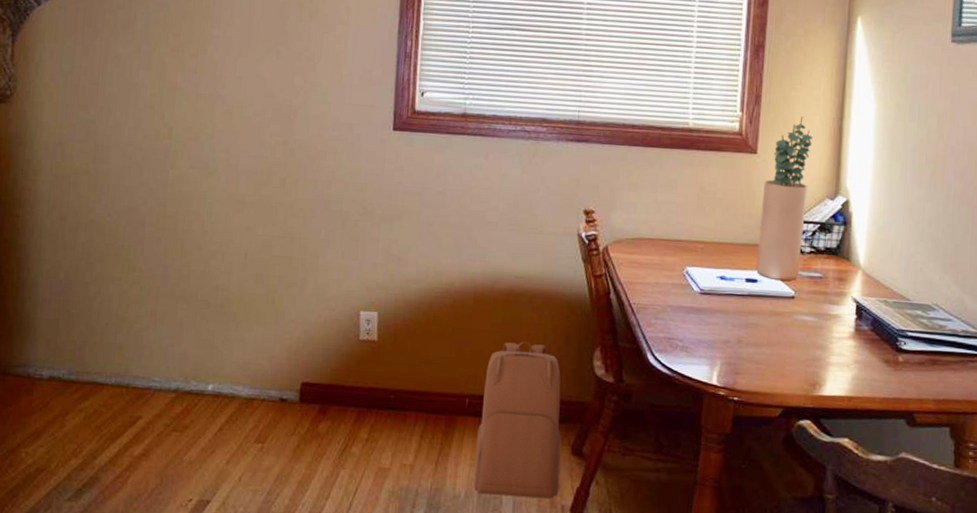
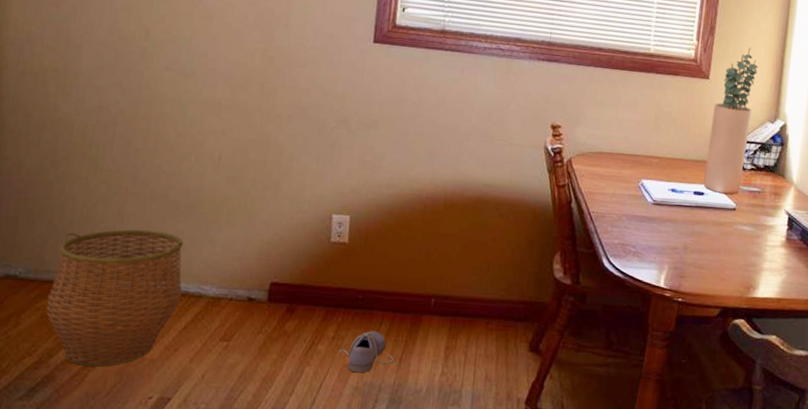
basket: none [88,329,216,469] -> present [46,229,183,367]
shoe: none [371,432,430,477] -> present [336,331,394,373]
backpack: present [473,341,562,500] -> none [434,245,522,393]

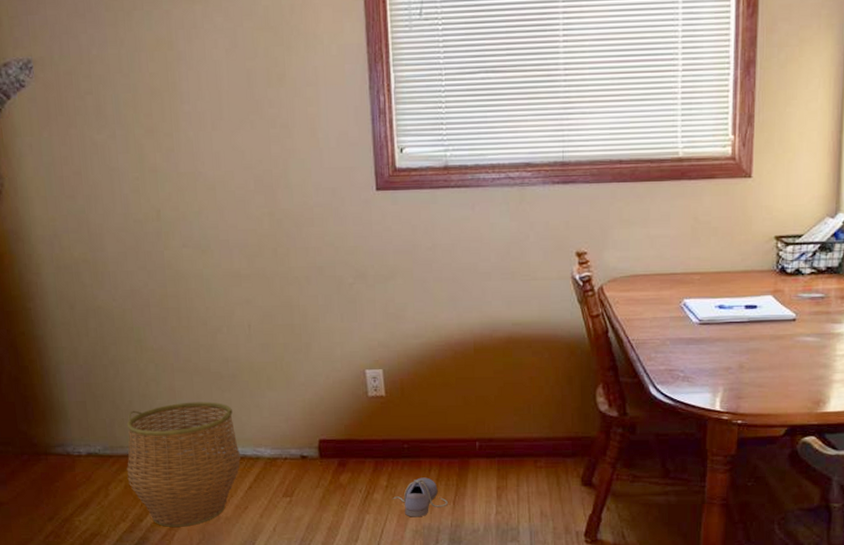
vase: present [703,47,759,194] -> none [755,133,811,304]

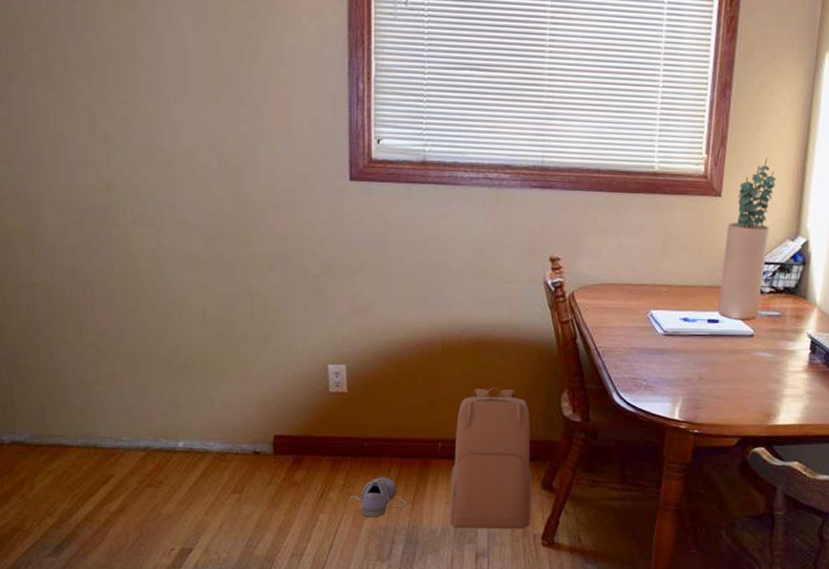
basket: present [126,401,240,527] -> none [56,390,187,523]
backpack: none [490,385,572,527] -> present [449,387,532,530]
vase: none [755,133,811,304] -> present [718,157,777,320]

